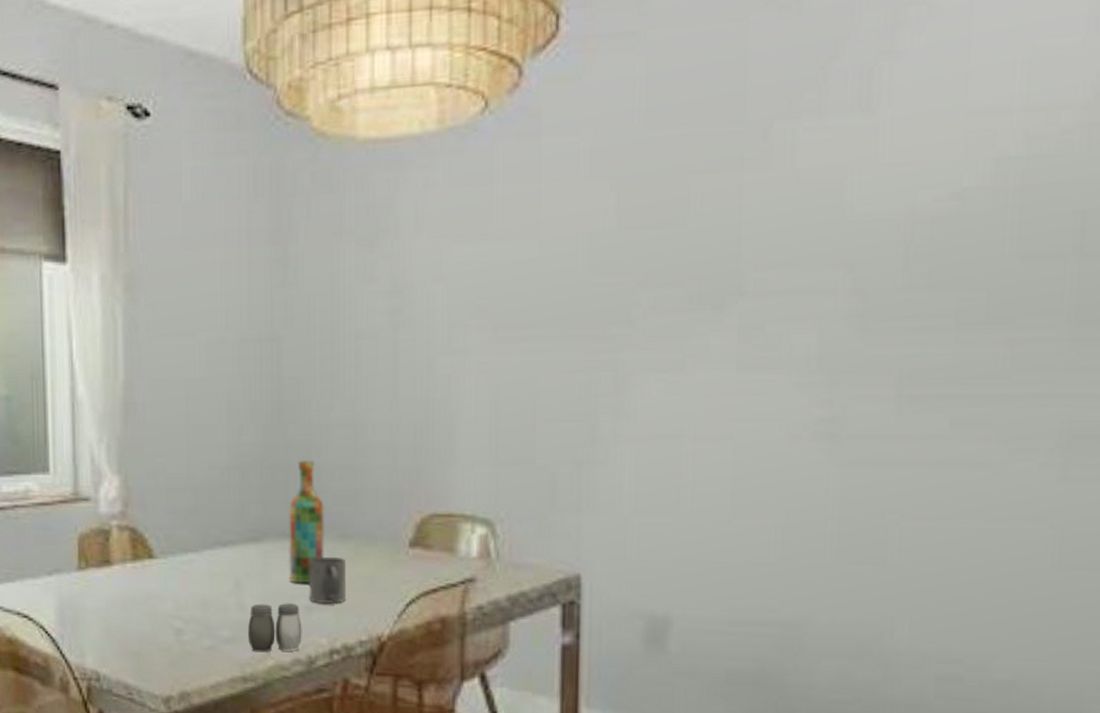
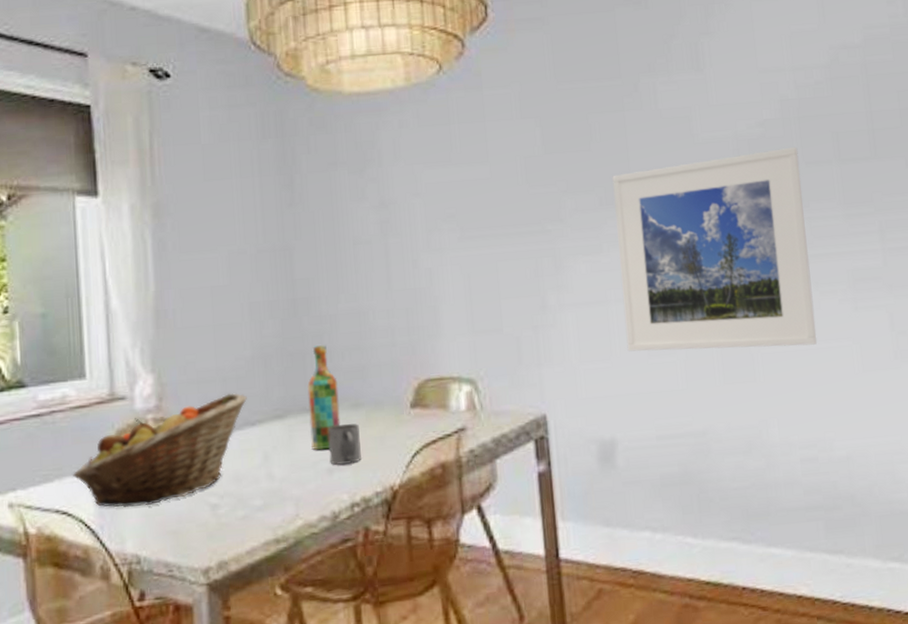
fruit basket: none [34,506,220,621] -> present [73,393,247,507]
salt and pepper shaker: present [248,603,302,653] -> none [278,468,326,515]
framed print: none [702,231,1012,523] -> present [612,146,817,352]

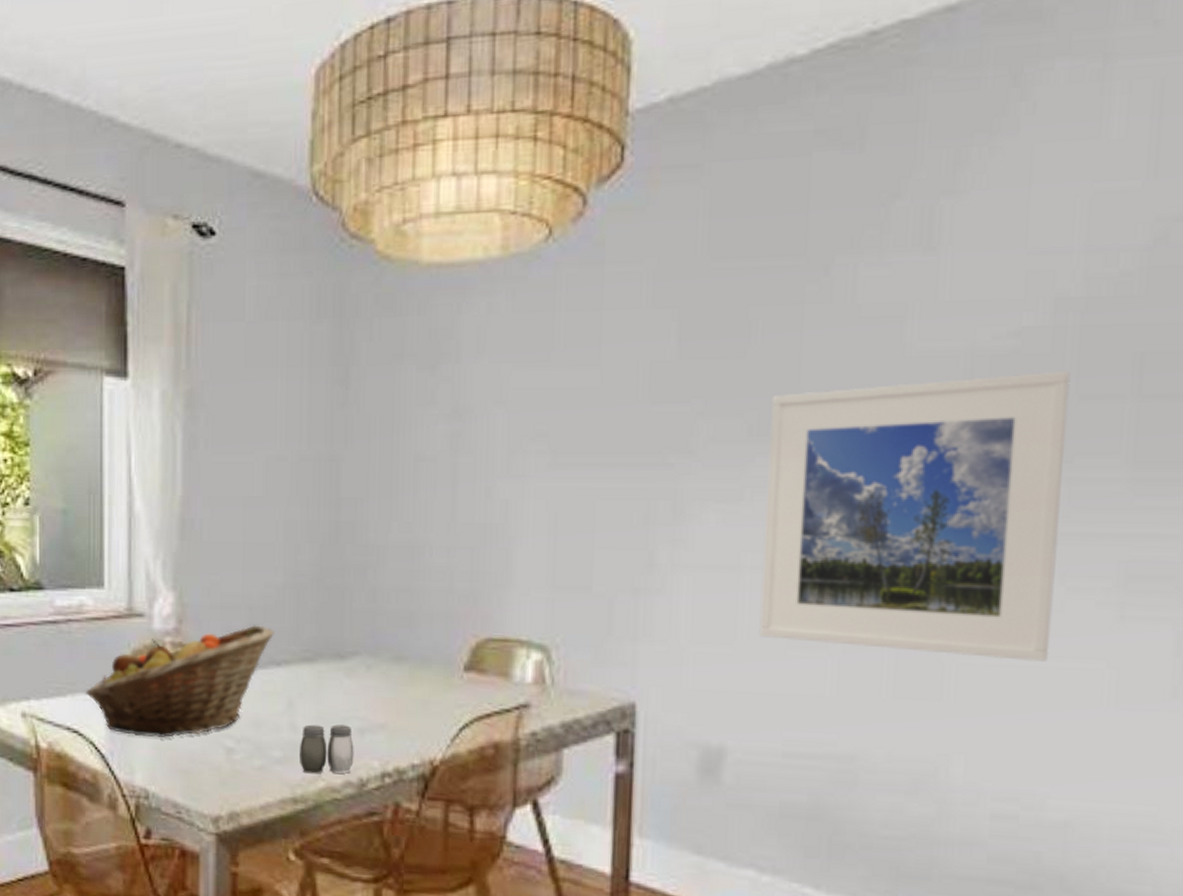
salt and pepper shaker: none [278,468,326,515] -> present [300,724,354,774]
wine bottle: present [307,345,341,450] -> none [342,581,379,706]
mug: present [327,423,361,465] -> none [362,678,400,726]

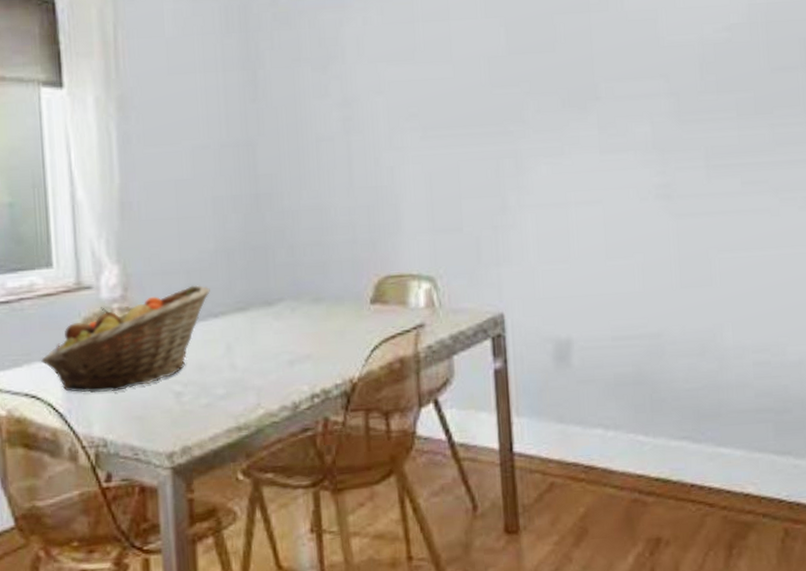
salt and pepper shaker: present [300,724,354,774] -> none [240,359,287,404]
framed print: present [759,370,1071,661] -> none [576,52,775,254]

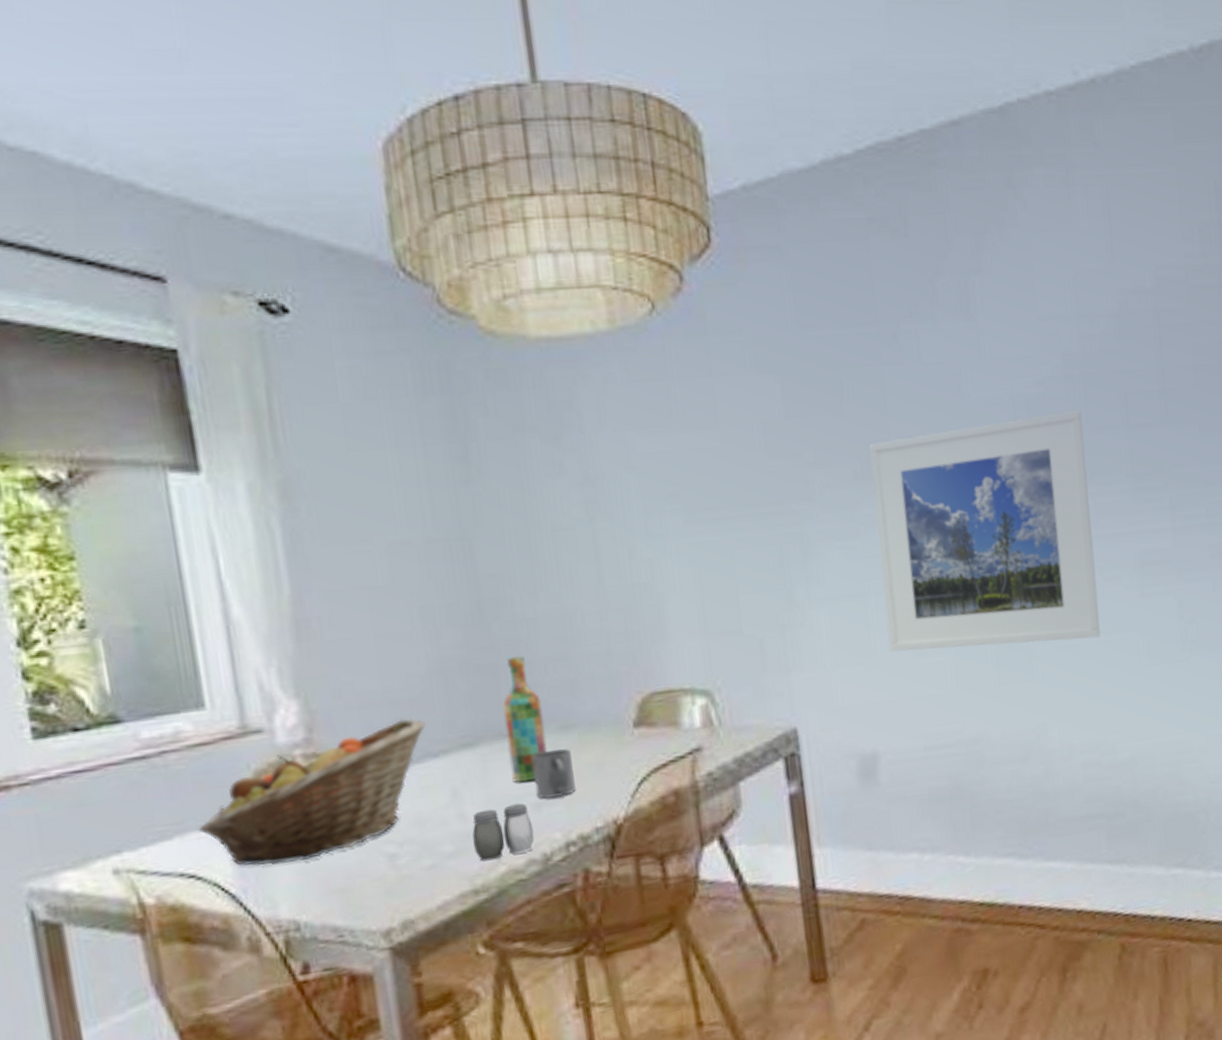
salt and pepper shaker: none [240,359,287,404] -> present [472,803,535,862]
wine bottle: none [269,240,302,343] -> present [502,656,548,783]
mug: none [289,317,322,357] -> present [531,749,576,799]
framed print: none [576,52,775,254] -> present [869,409,1101,652]

